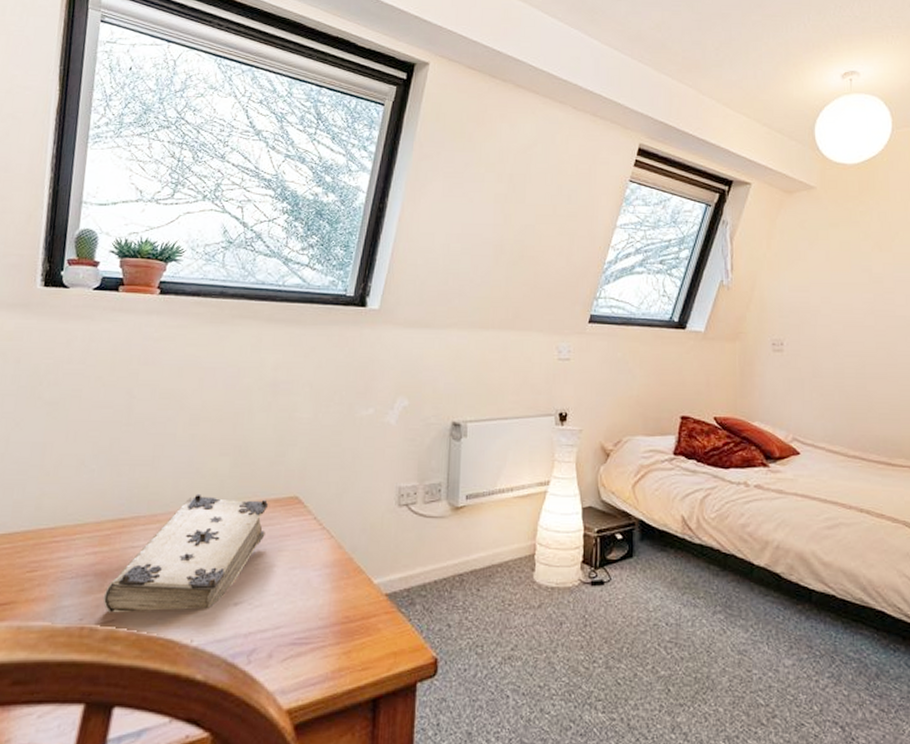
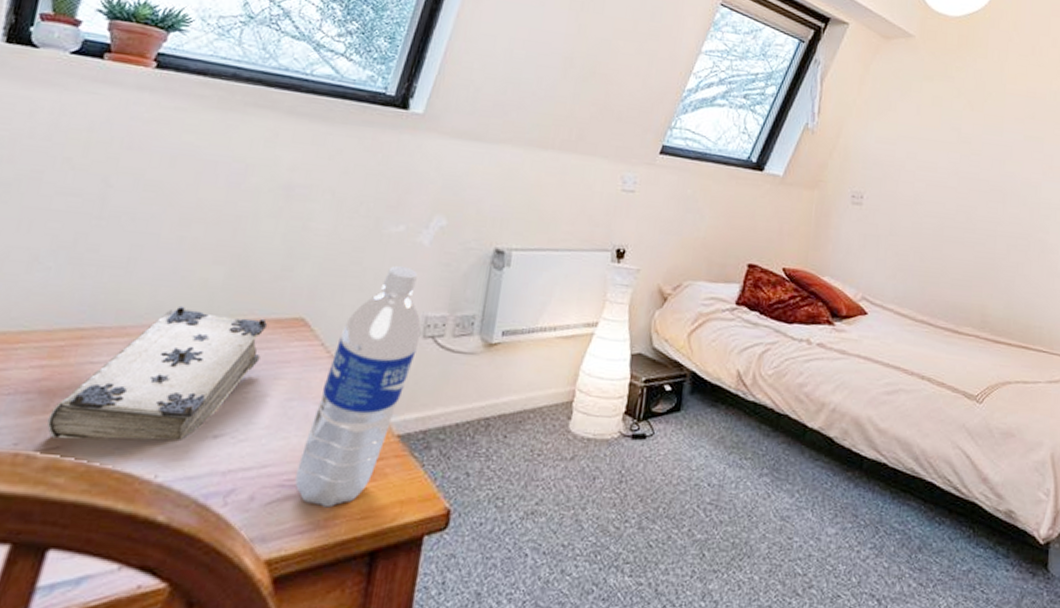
water bottle: none [304,444,397,661] -> present [295,265,422,508]

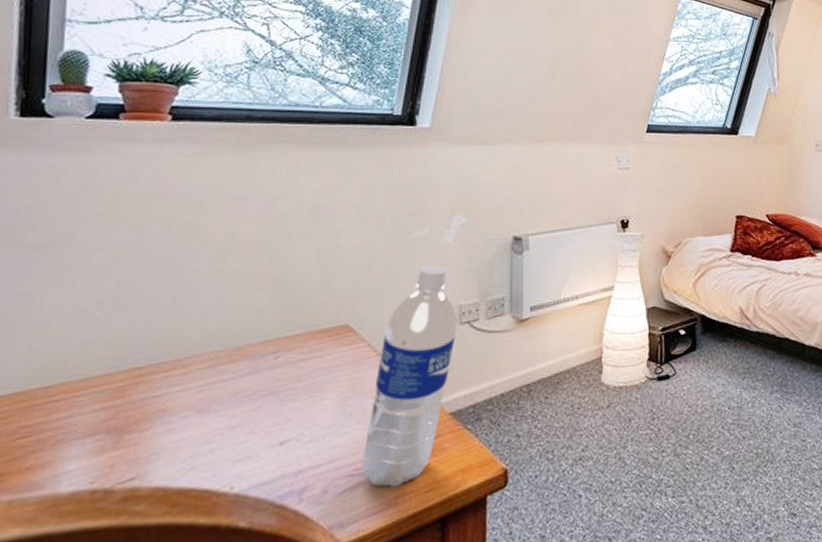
book: present [46,305,268,440] -> none [119,330,316,471]

